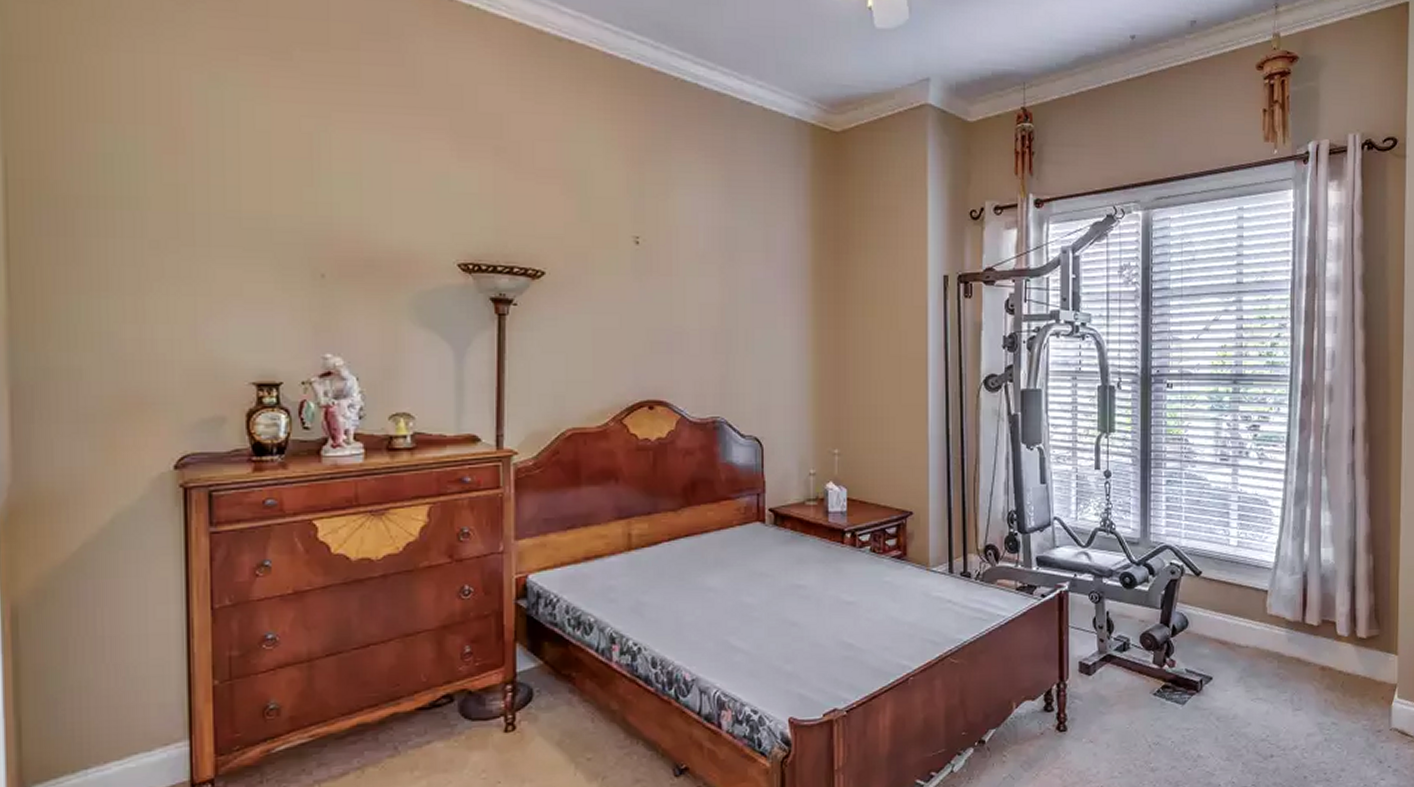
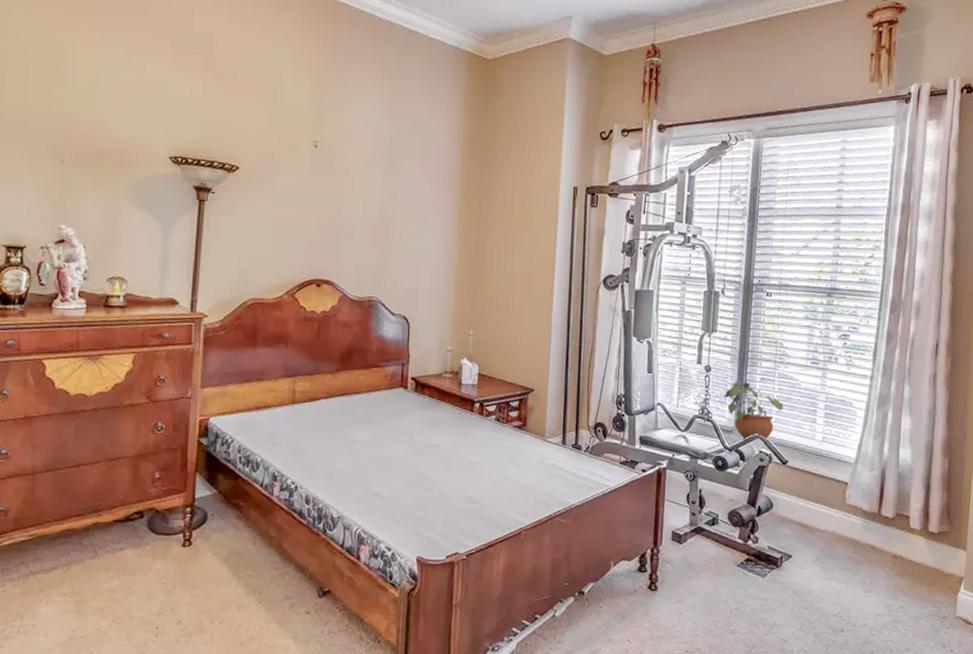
potted plant: none [1125,483,1194,552] -> present [722,379,784,441]

